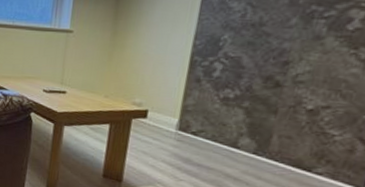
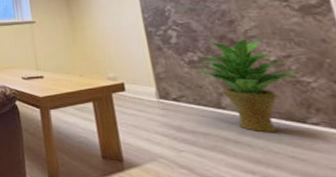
potted plant: none [225,79,331,176] -> present [193,39,300,133]

